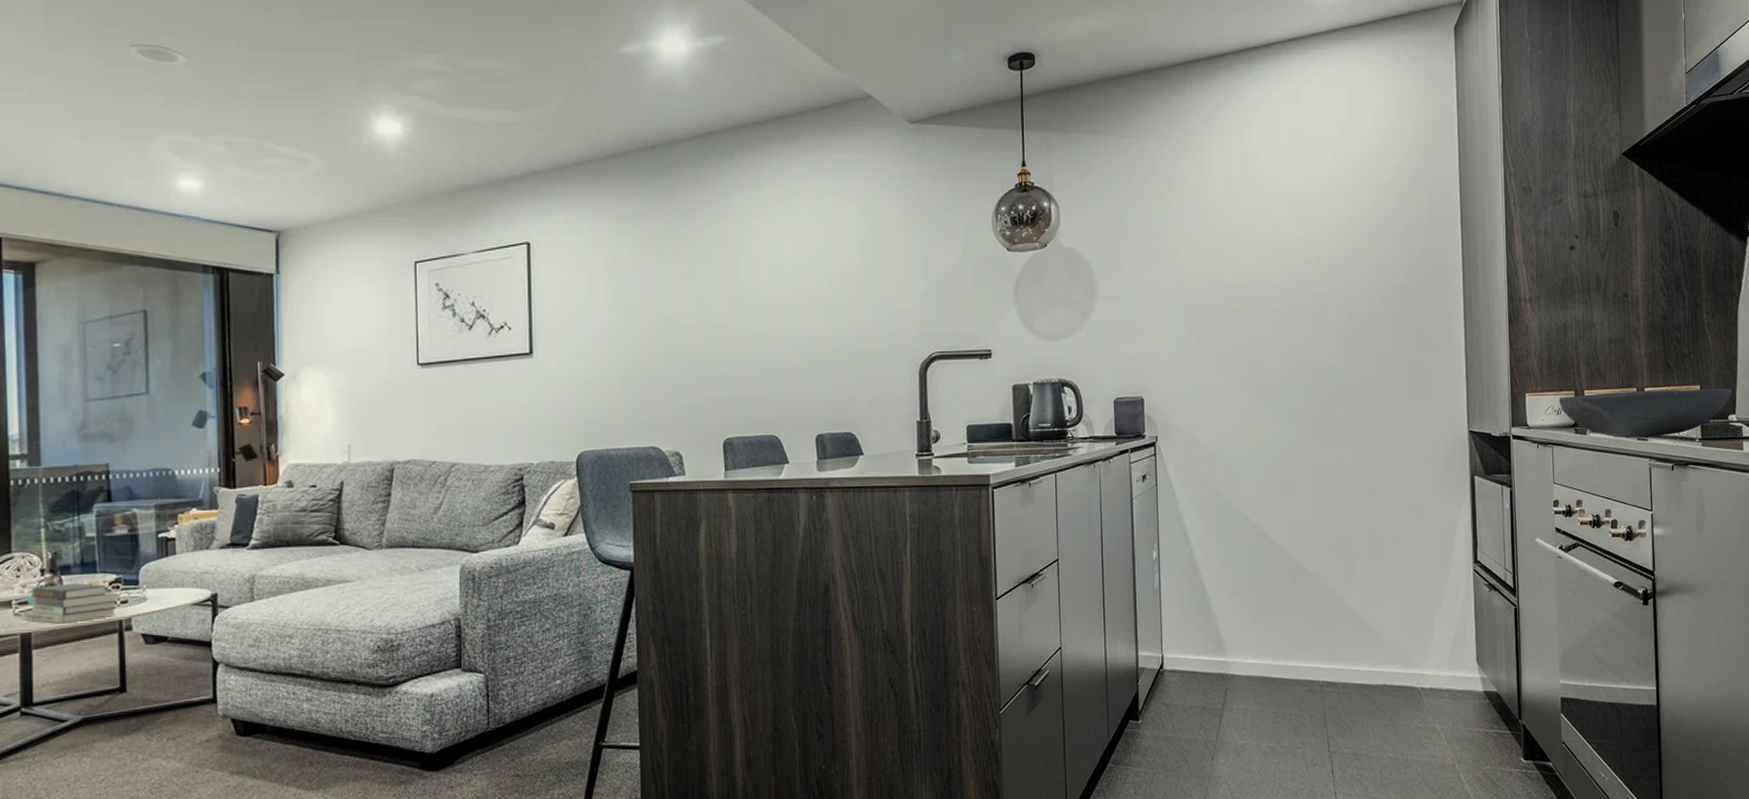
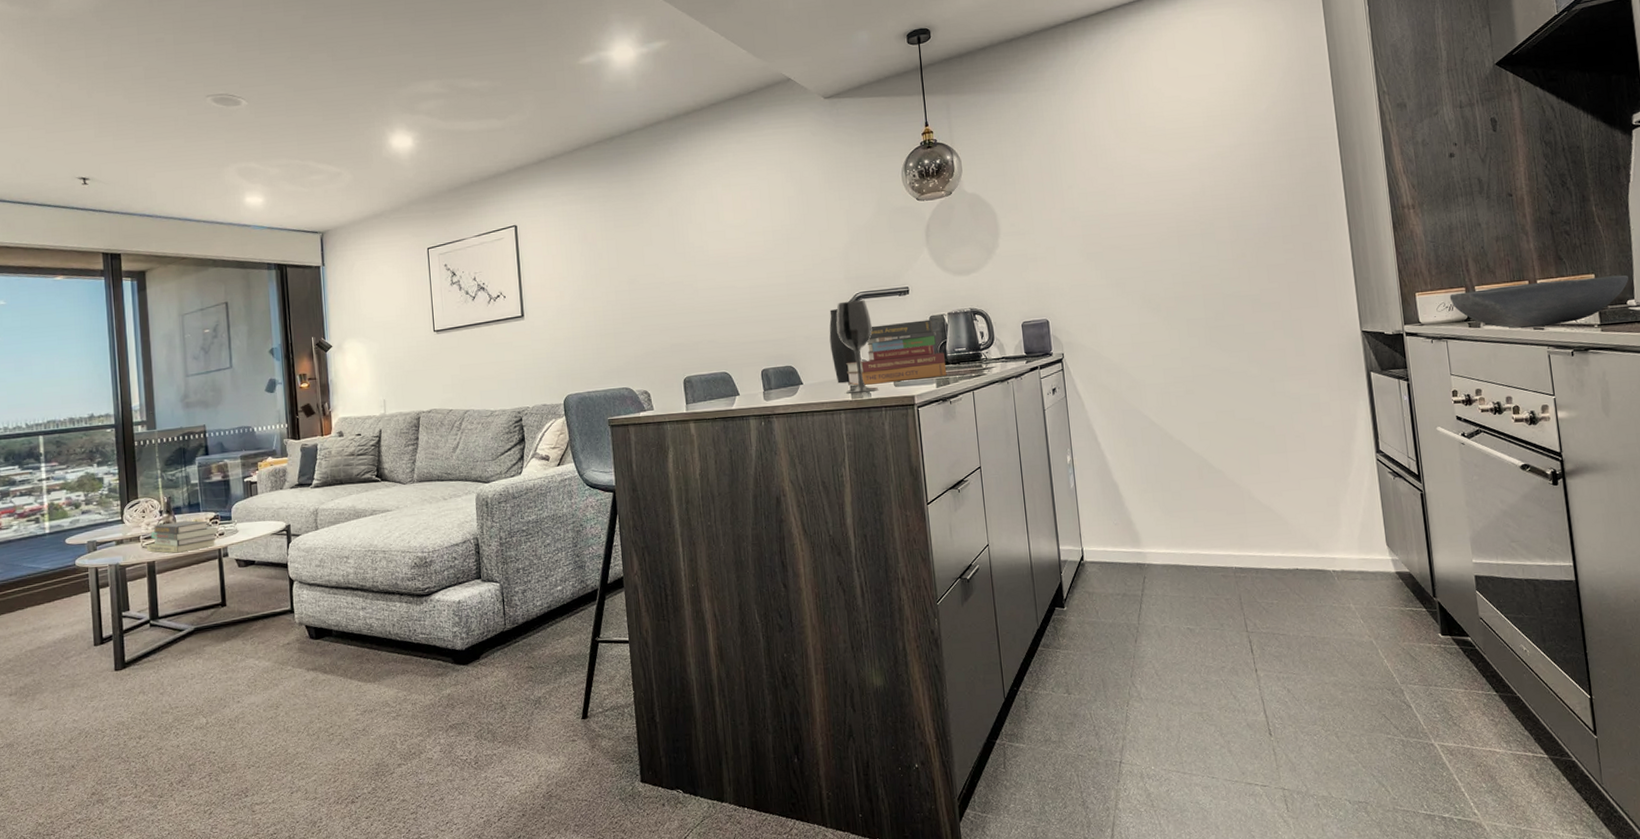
vase: none [897,370,928,456] -> present [829,309,858,384]
wine glass: none [906,361,949,468] -> present [836,300,878,394]
books: none [915,389,1028,460] -> present [846,319,947,386]

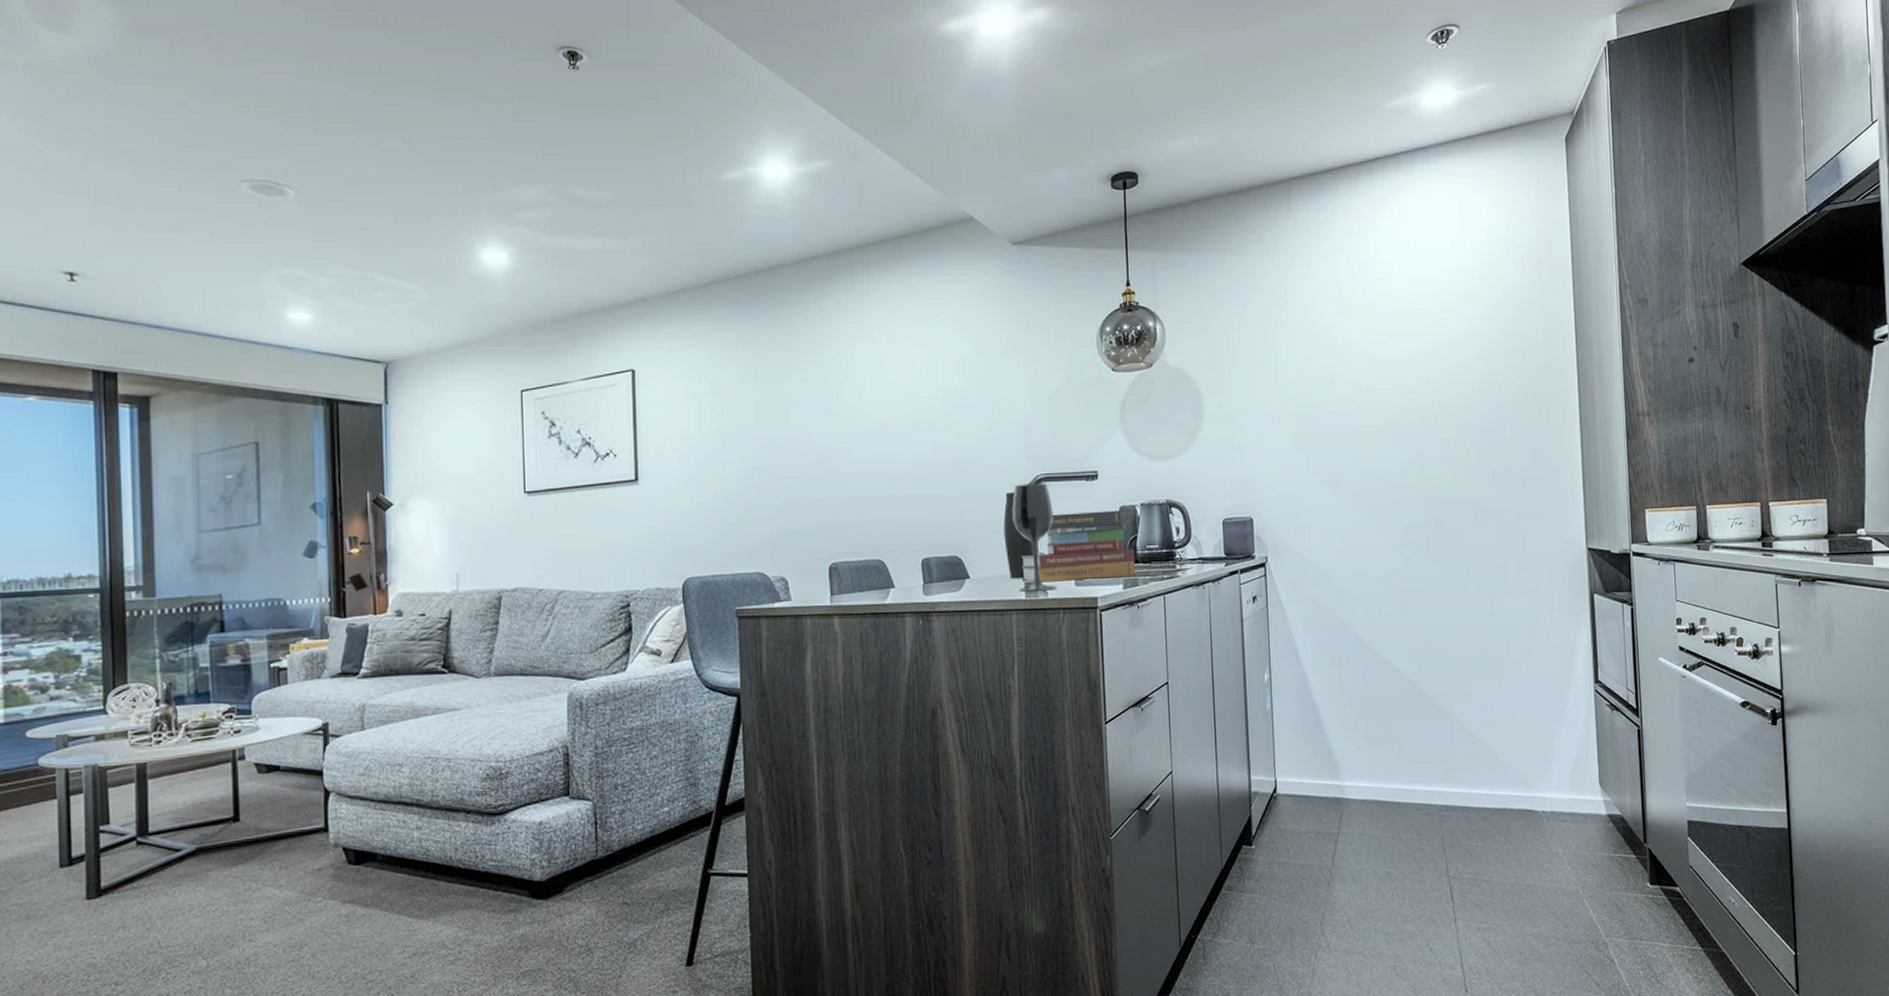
books: present [146,520,218,553] -> none [135,713,233,754]
bowl: present [1449,275,1628,328] -> none [1679,501,1860,553]

